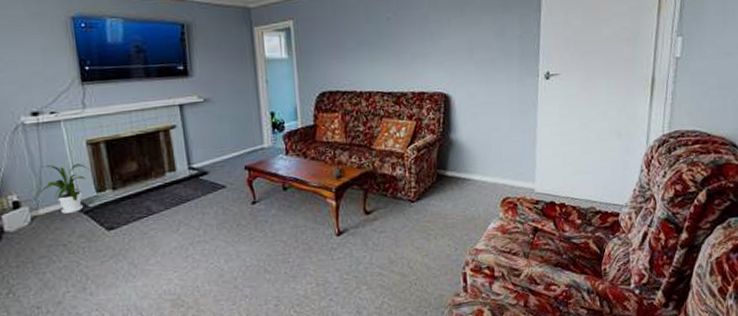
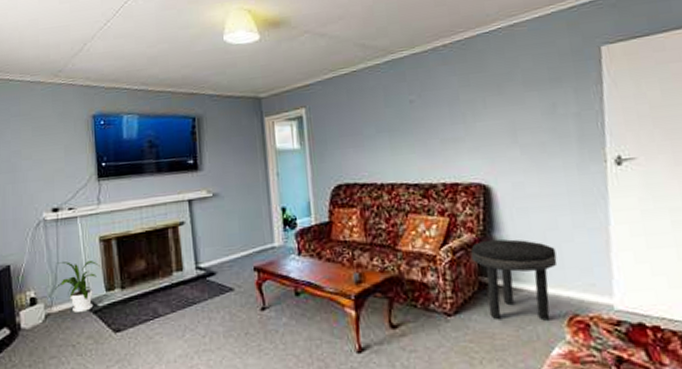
side table: none [432,139,497,203] -> present [471,239,558,321]

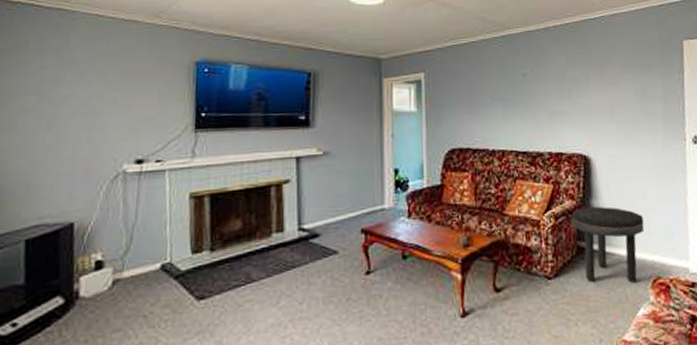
house plant: present [55,261,100,314] -> none [129,219,188,279]

